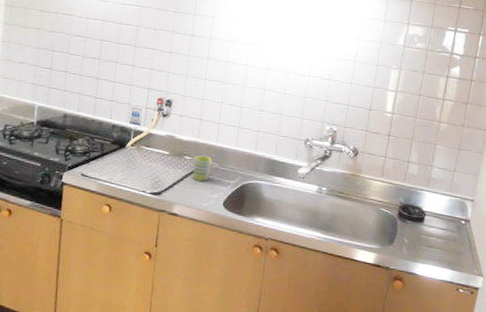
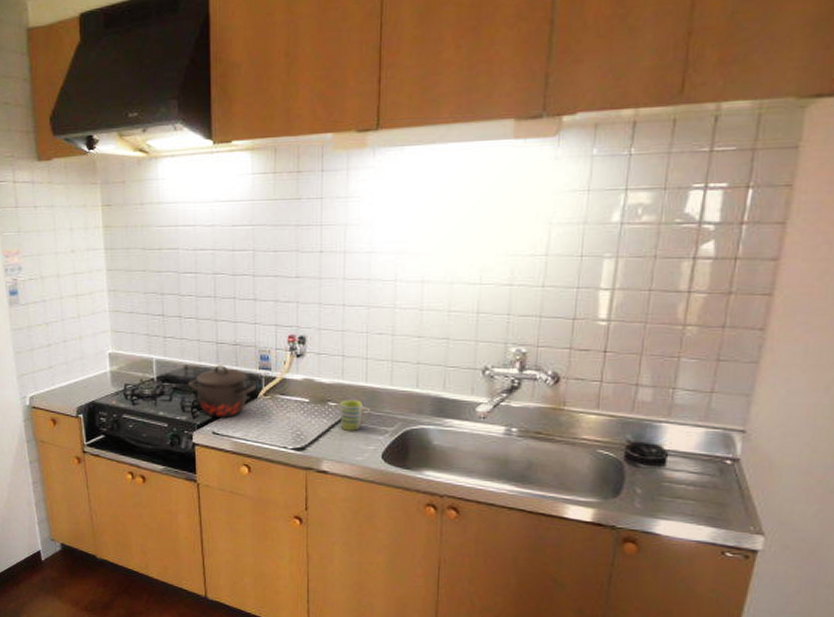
cooking pot: none [65,116,125,162] -> present [188,365,256,417]

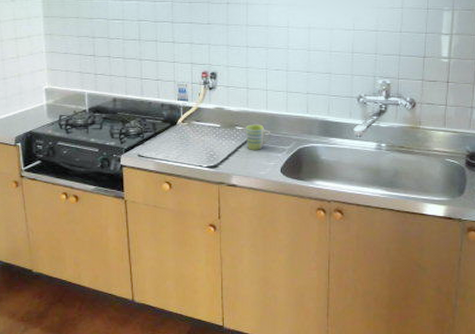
cooking pot: present [188,365,256,417] -> none [117,97,175,142]

